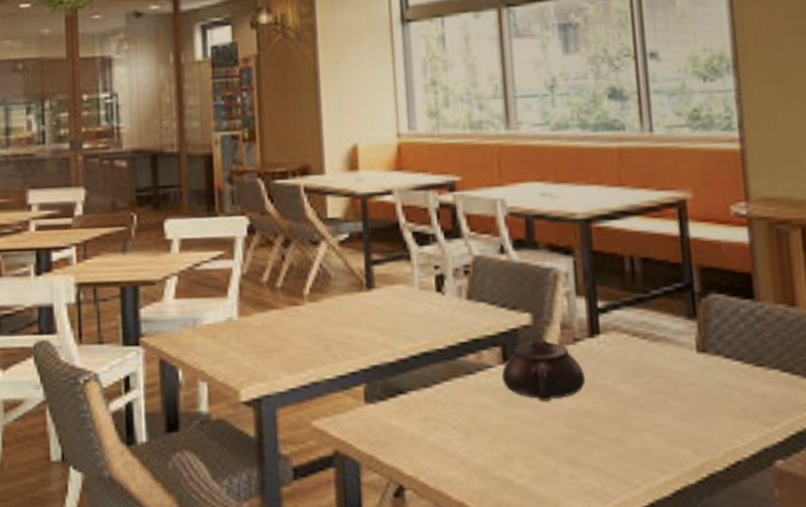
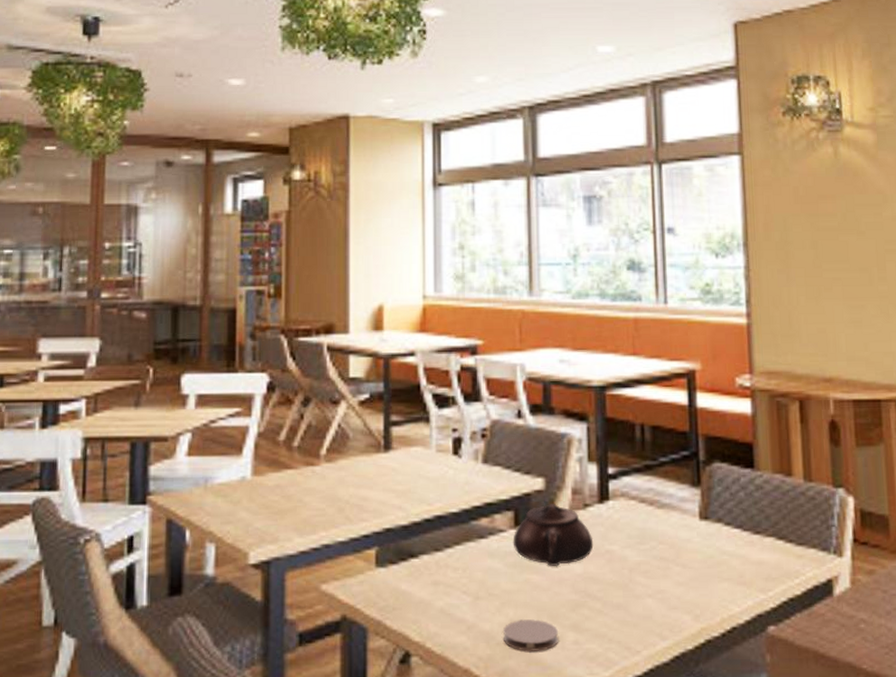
coaster: none [497,454,553,487] -> present [503,619,558,653]

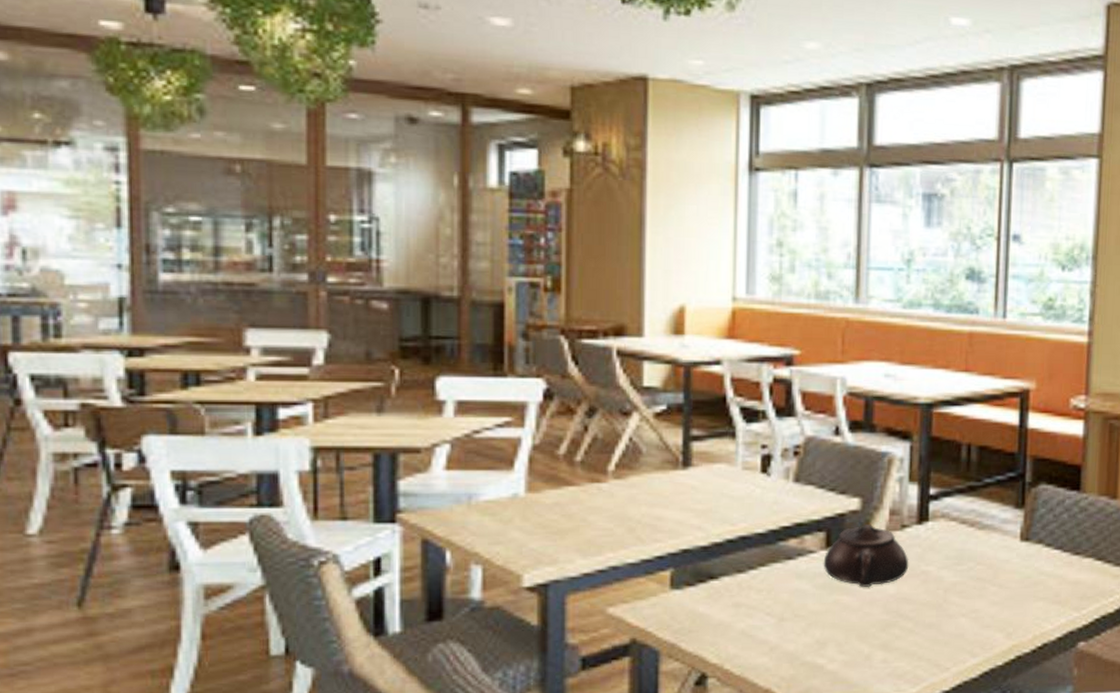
coaster: present [503,619,558,653] -> none [808,639,866,672]

